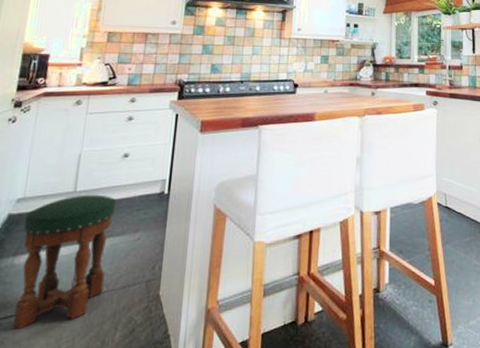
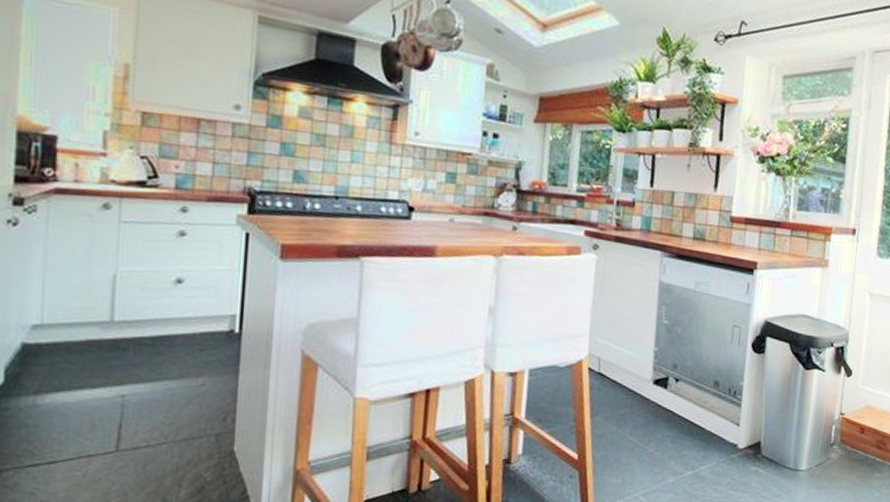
stool: present [13,194,116,330] -> none [44,326,170,480]

